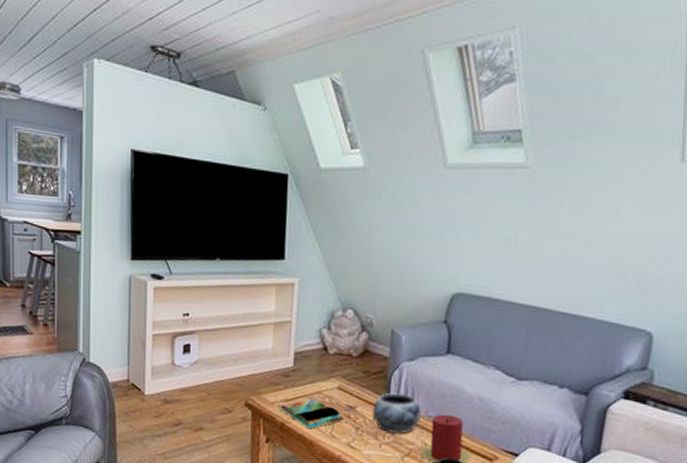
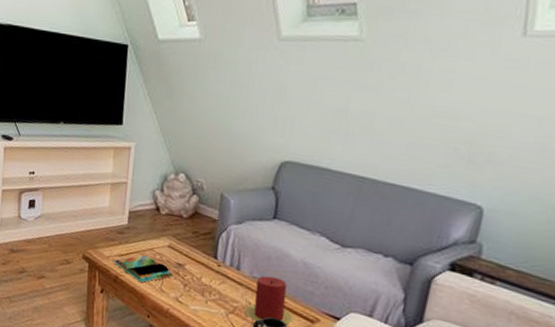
decorative bowl: present [372,392,422,434] -> none [200,252,247,293]

